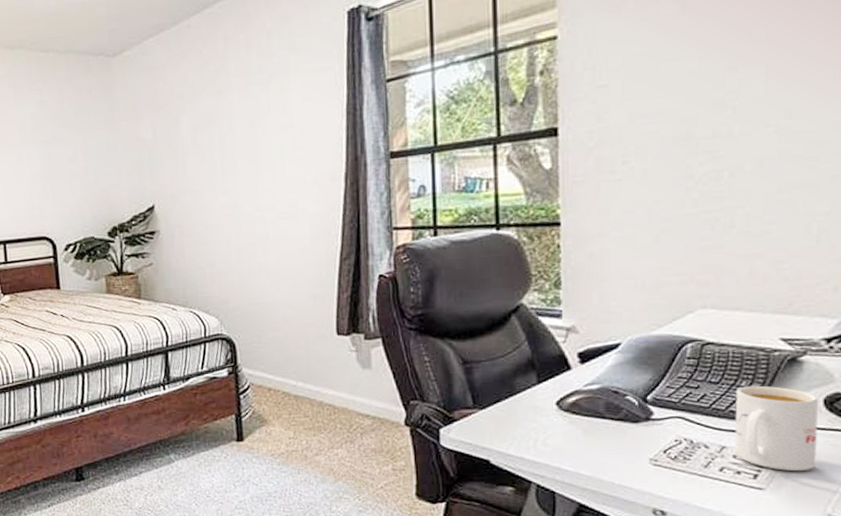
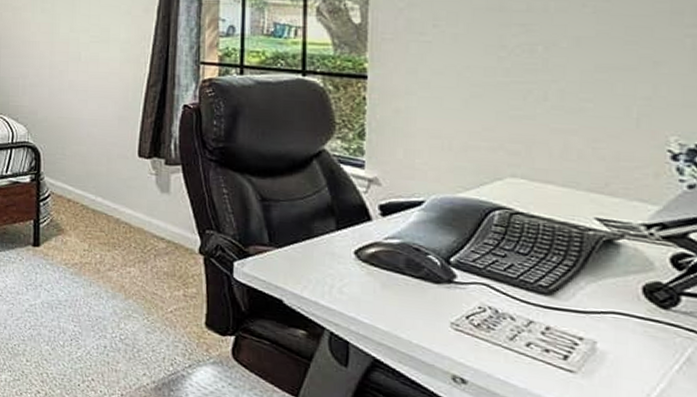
mug: present [735,385,818,471] -> none [543,261,636,360]

